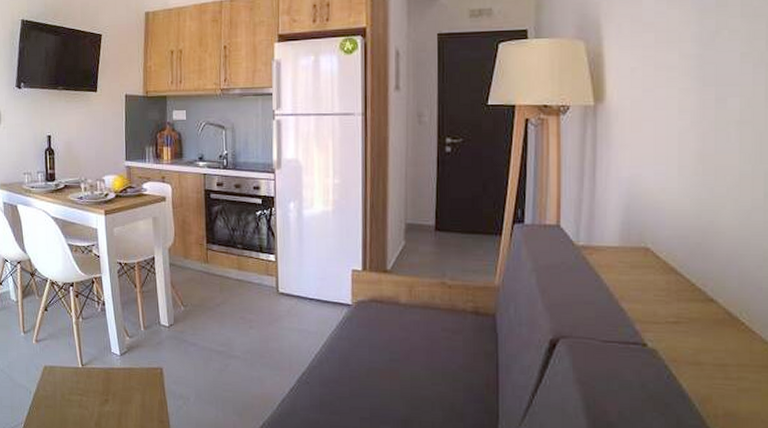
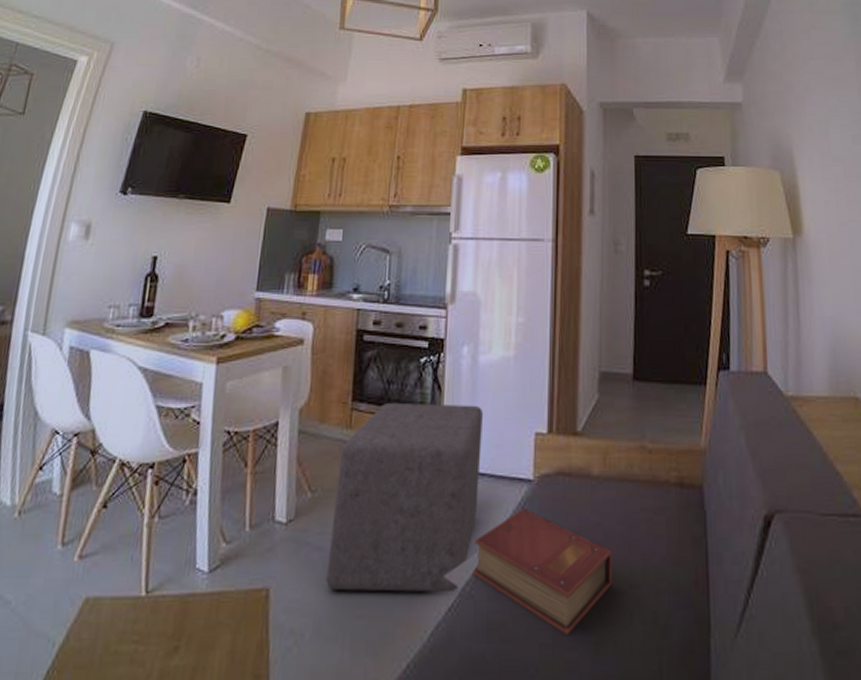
ottoman: none [200,245,309,379] -> present [326,403,483,593]
book: none [307,324,418,413] -> present [473,507,613,635]

